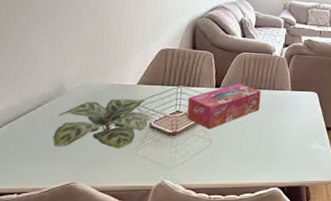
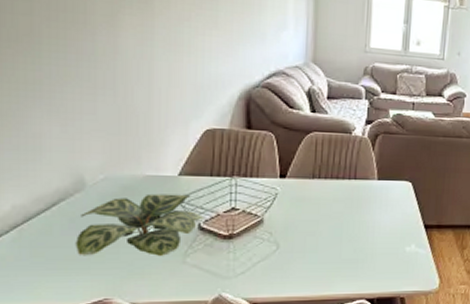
tissue box: present [187,83,261,130] -> none [245,171,340,231]

